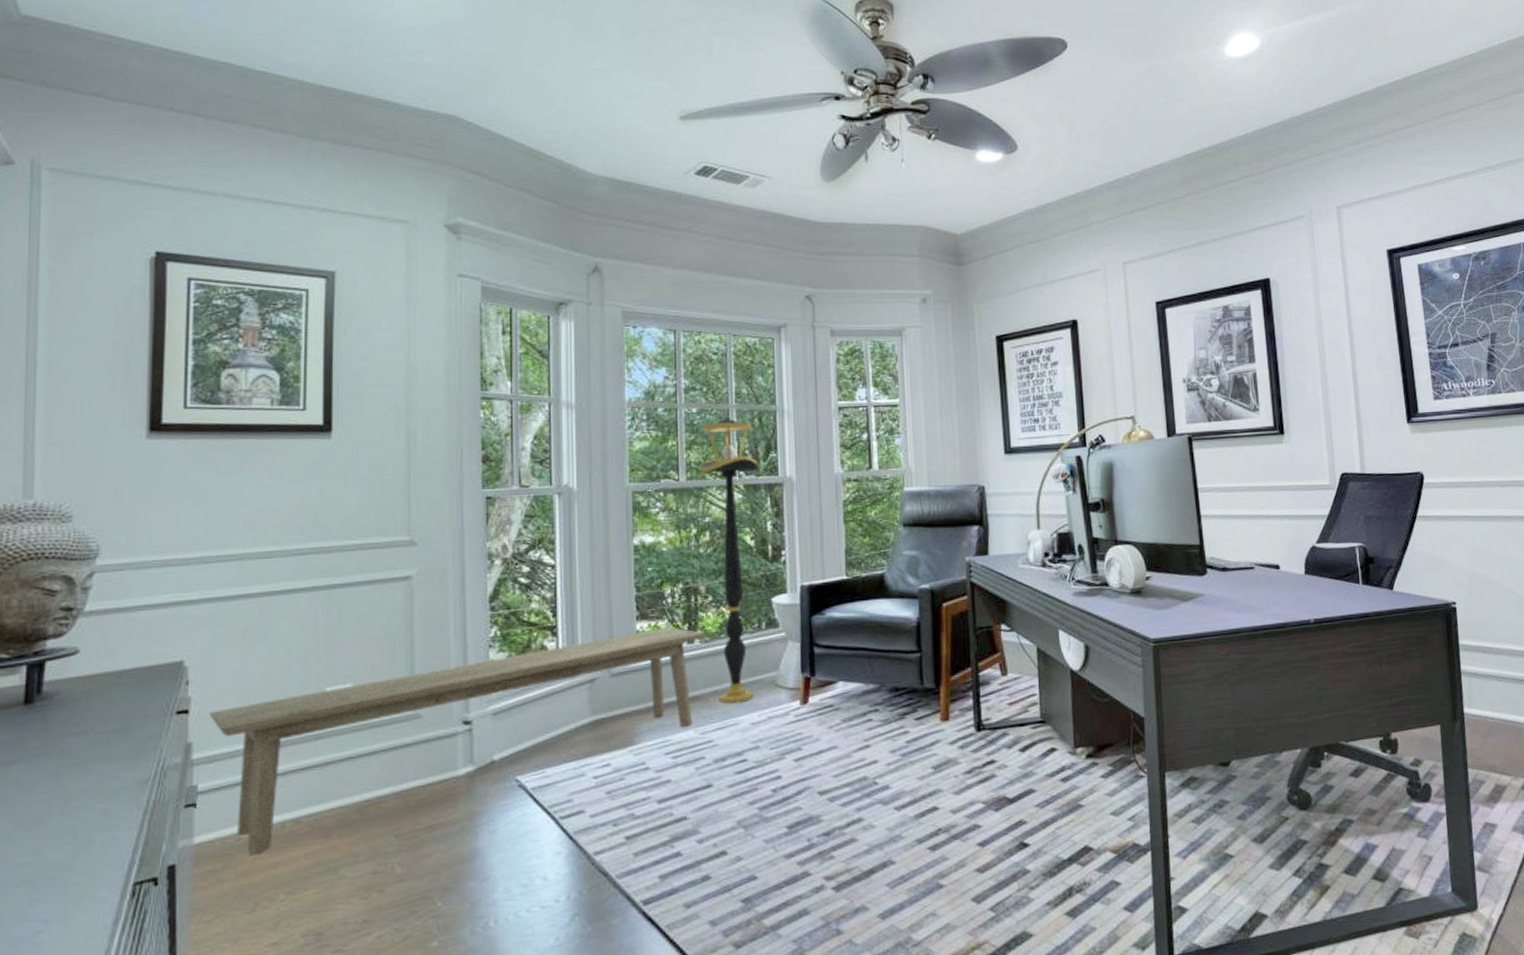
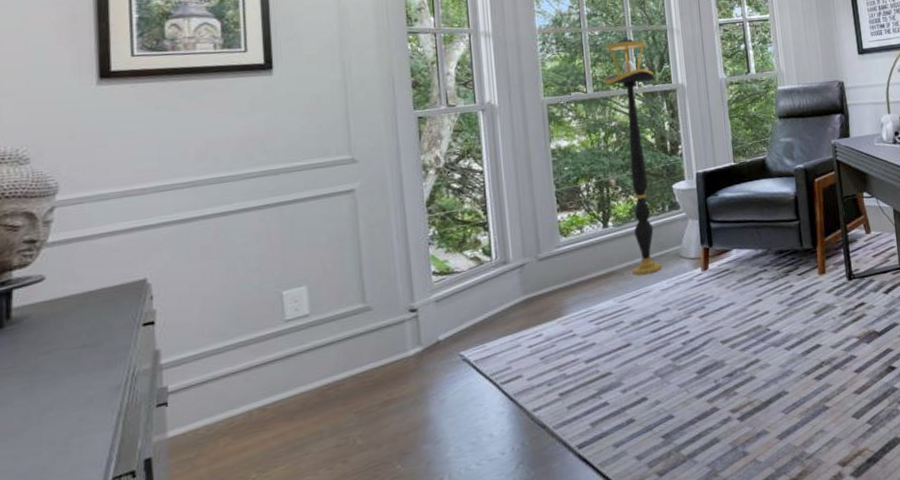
bench: present [209,627,708,856] -> none [174,216,620,444]

